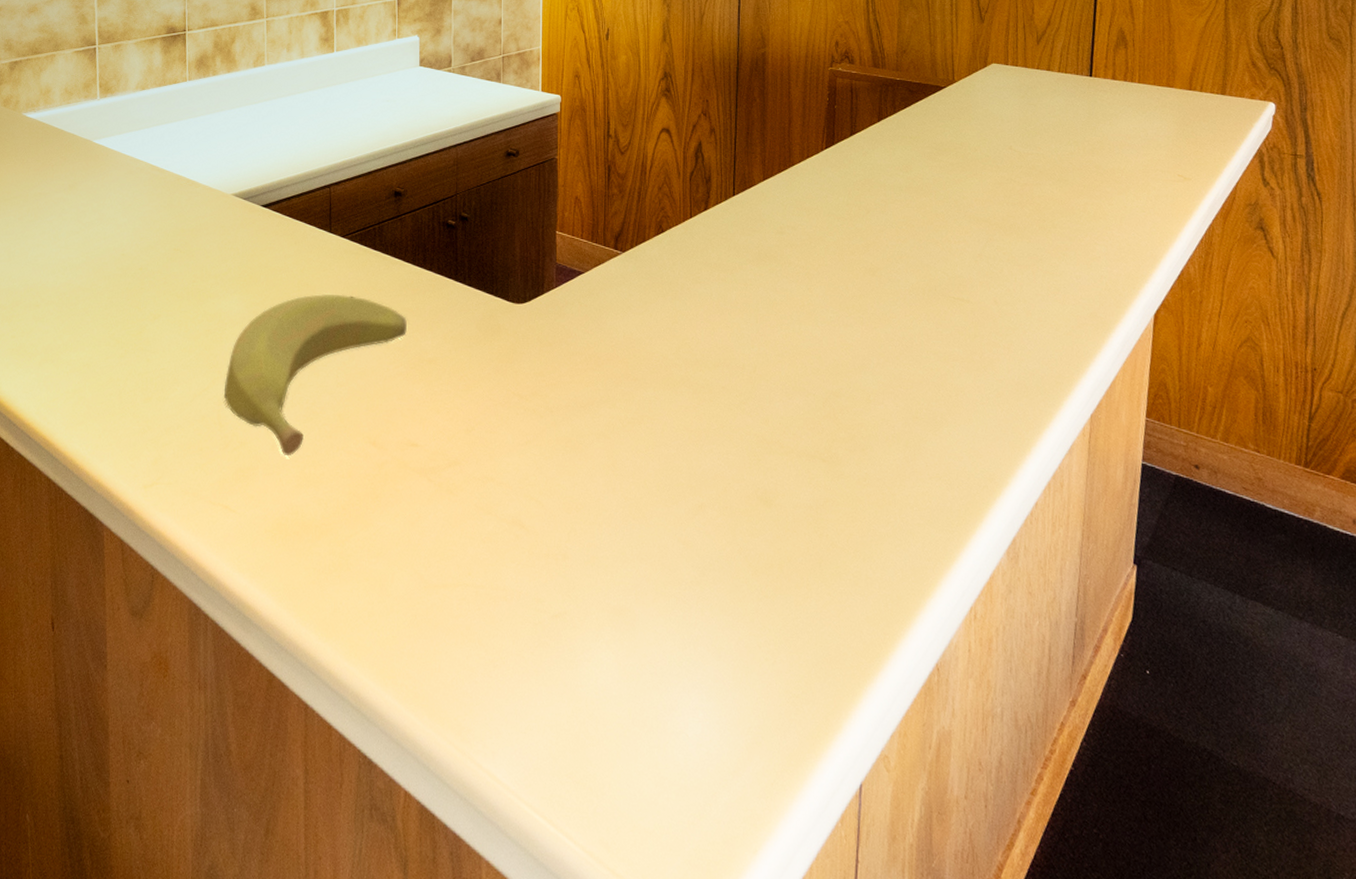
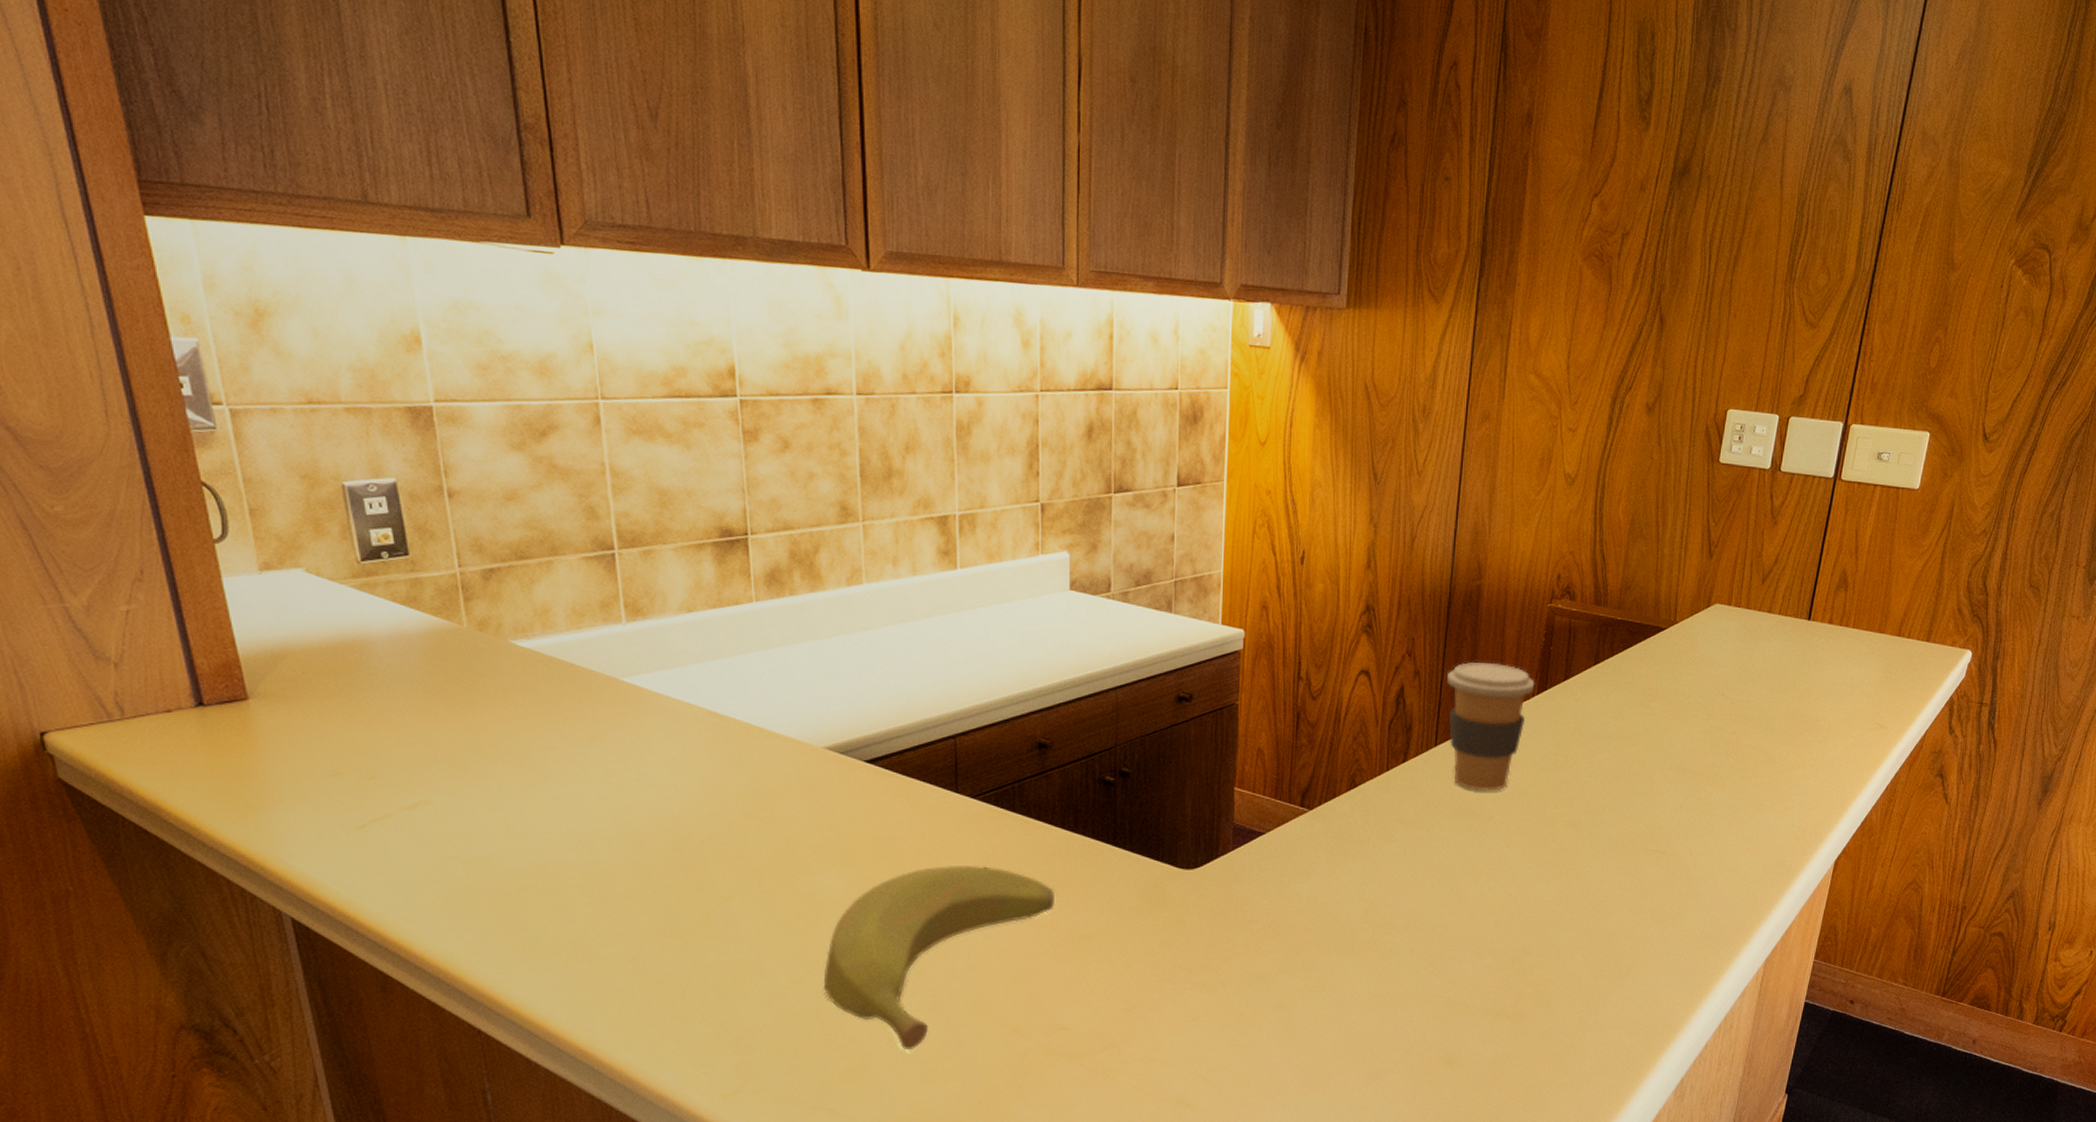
coffee cup: none [740,119,823,238] -> present [1447,661,1535,791]

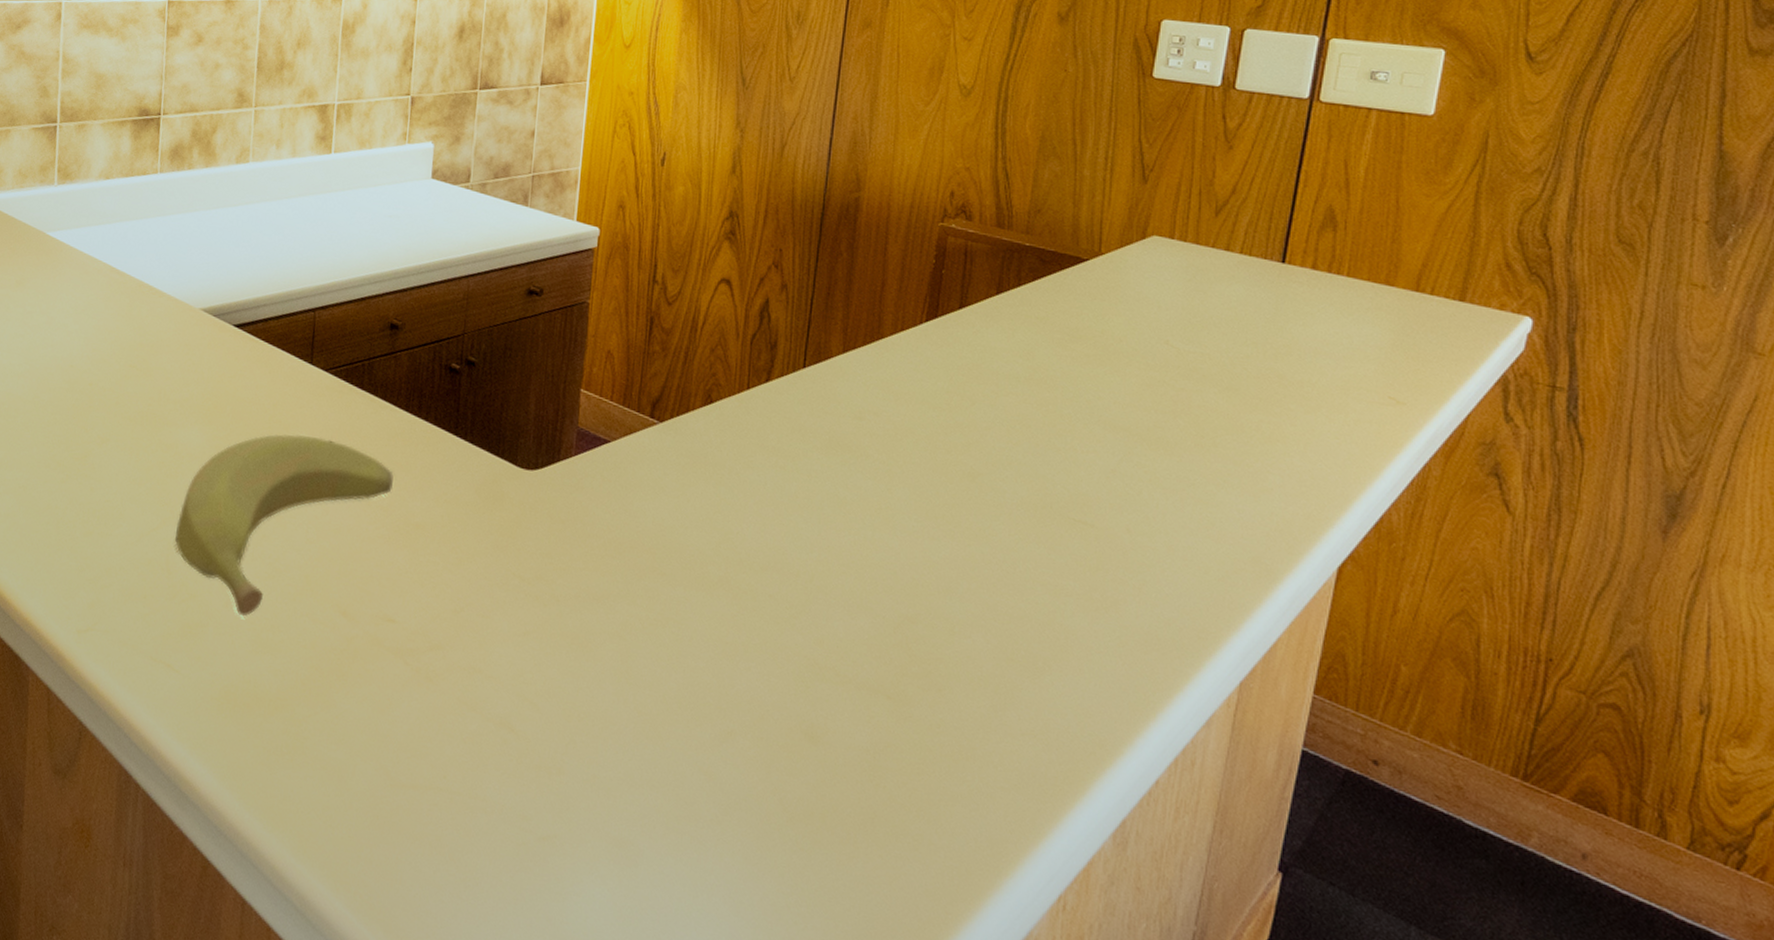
coffee cup: present [1447,661,1535,791] -> none [819,279,923,426]

